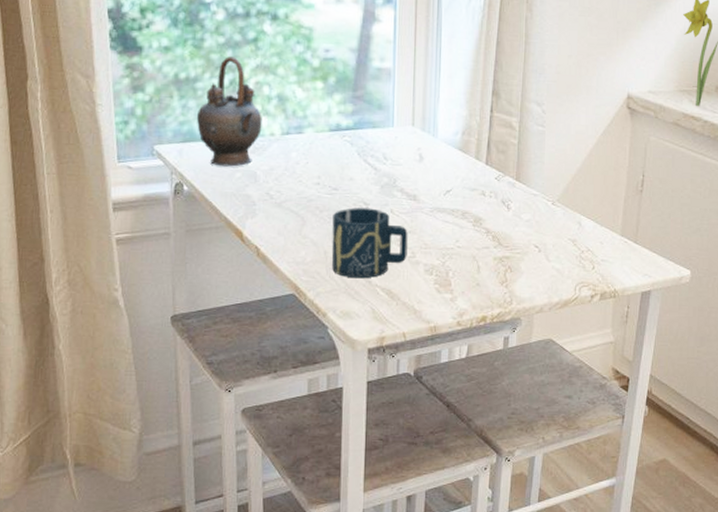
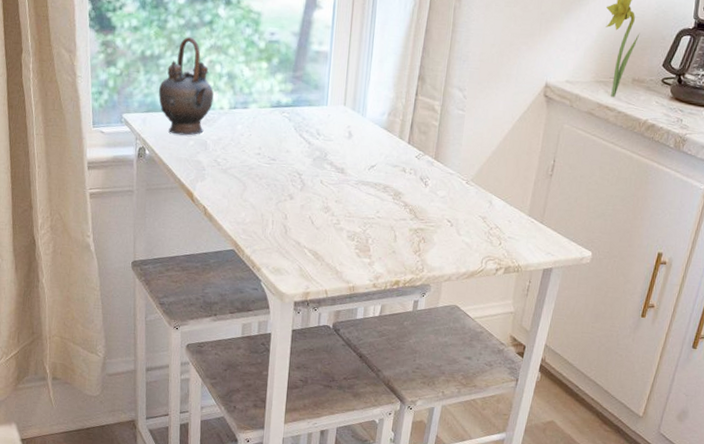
cup: present [331,207,408,279] -> none [267,177,335,240]

